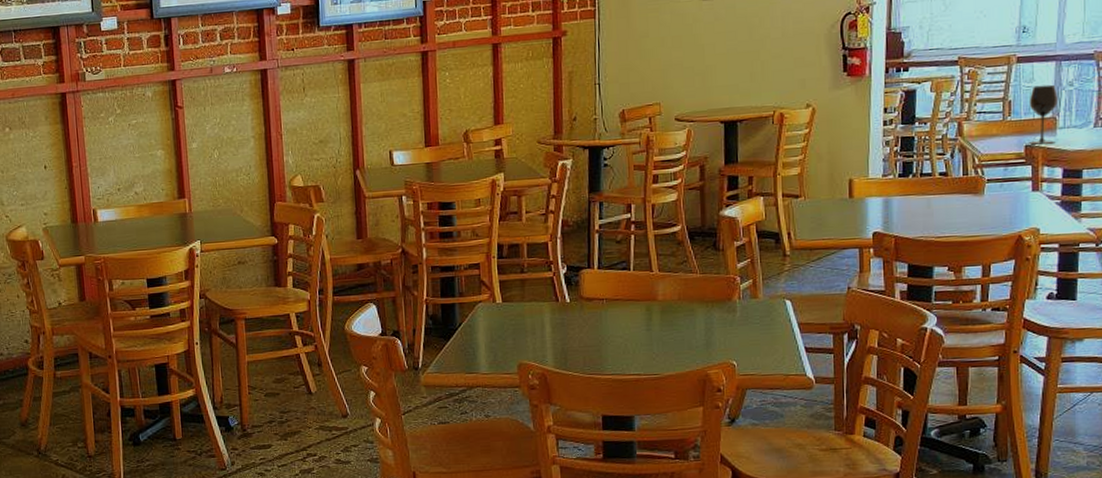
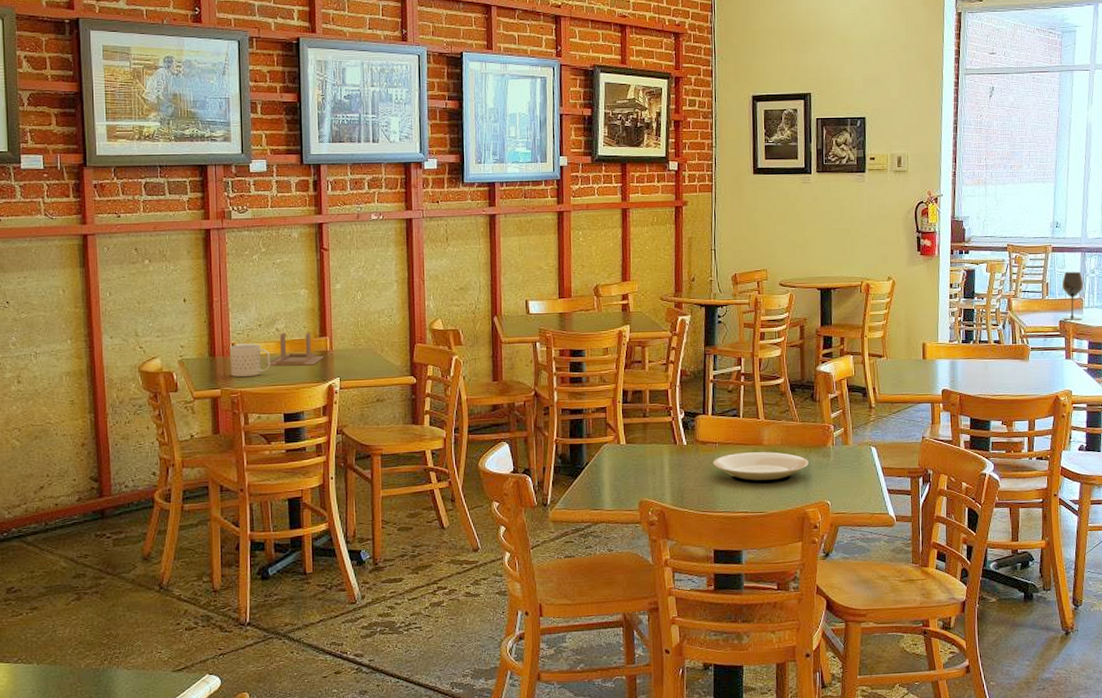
mug: none [90,209,132,243] -> present [229,344,271,378]
napkin holder: none [128,195,184,231] -> present [267,332,324,367]
plate: none [600,308,711,344] -> present [713,452,809,484]

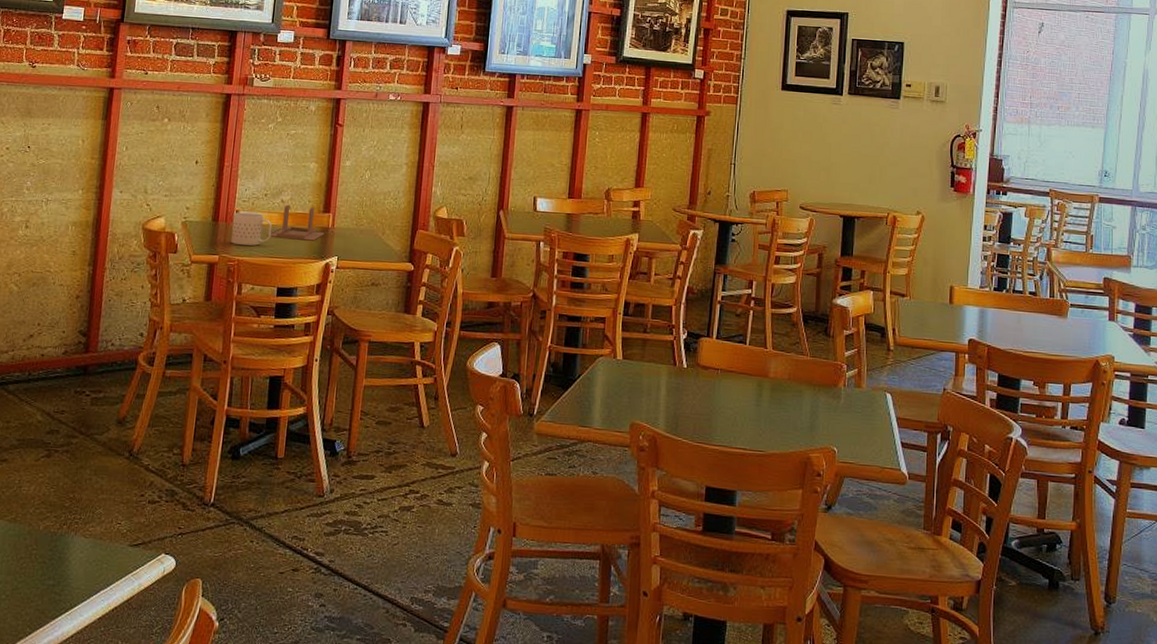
plate: present [713,452,809,484] -> none [713,383,816,421]
wineglass: present [1061,271,1083,320] -> none [1106,225,1132,279]

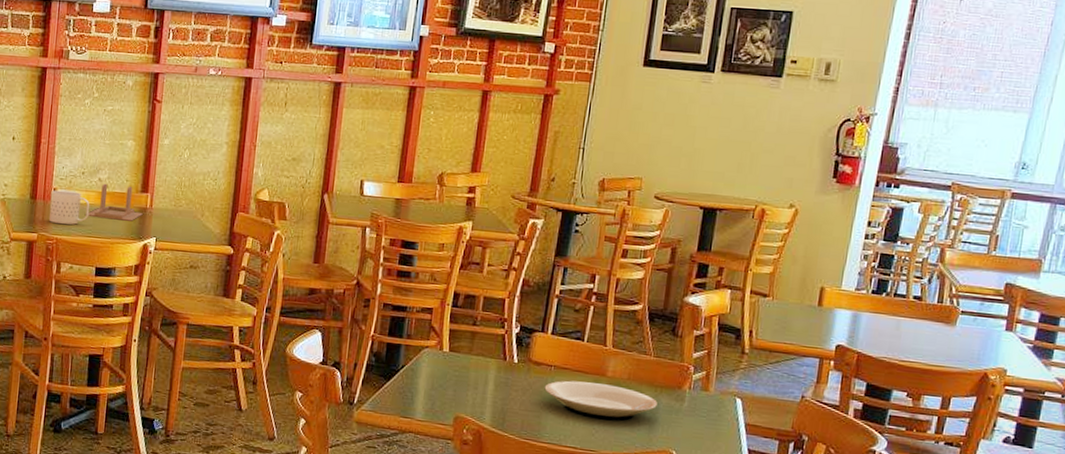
plate: none [713,383,816,421] -> present [544,380,657,422]

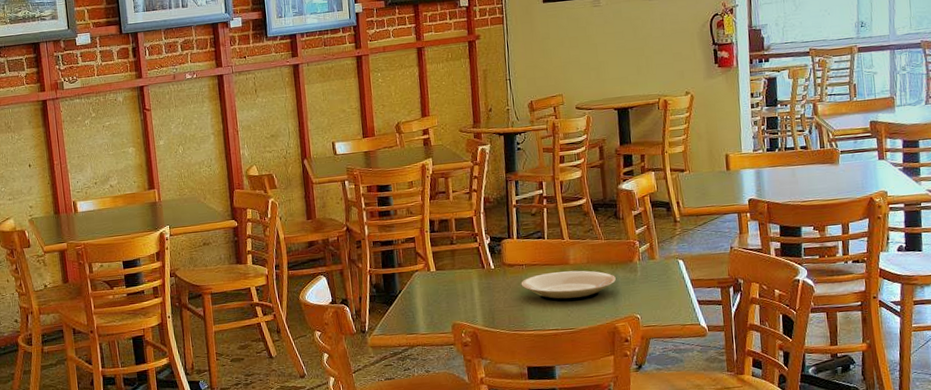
mug: present [48,190,90,225] -> none [71,200,108,231]
napkin holder: present [86,183,143,221] -> none [105,187,154,219]

